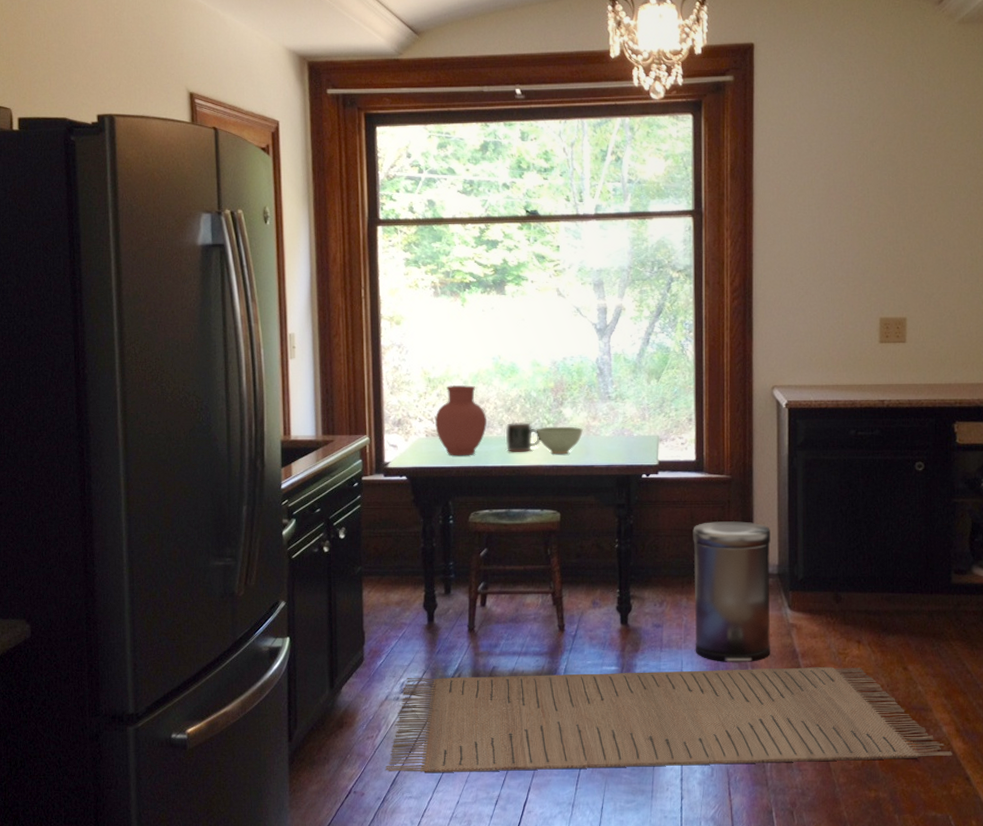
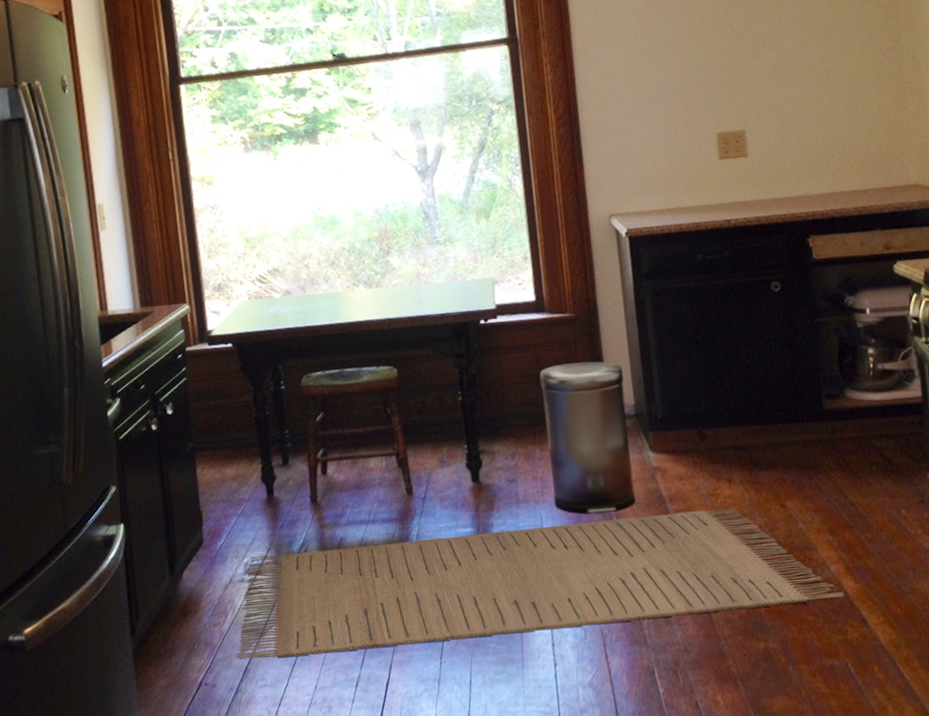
vase: present [434,384,487,456] -> none [256,241,311,318]
mug: present [505,422,540,452] -> none [331,275,369,309]
bowl: present [536,426,583,455] -> none [363,276,413,307]

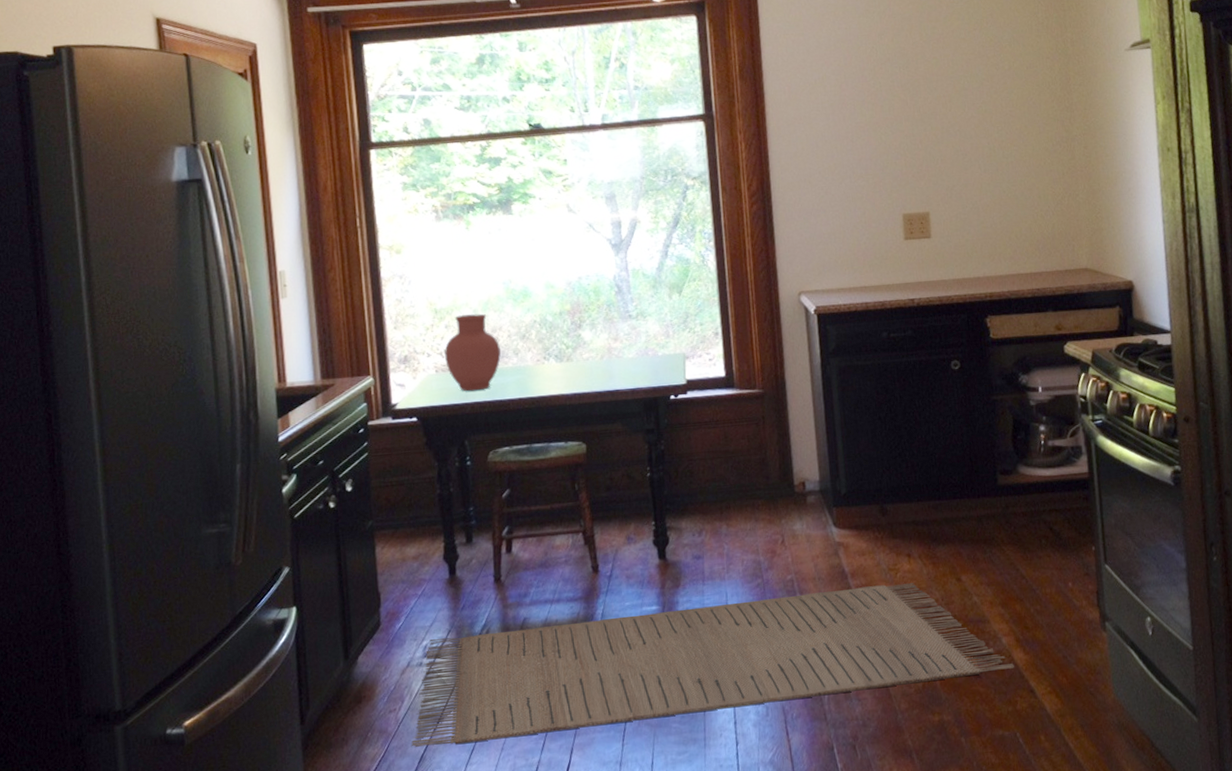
vase: none [256,241,311,318] -> present [444,313,501,391]
pedal bin: present [539,361,635,514] -> none [727,437,819,591]

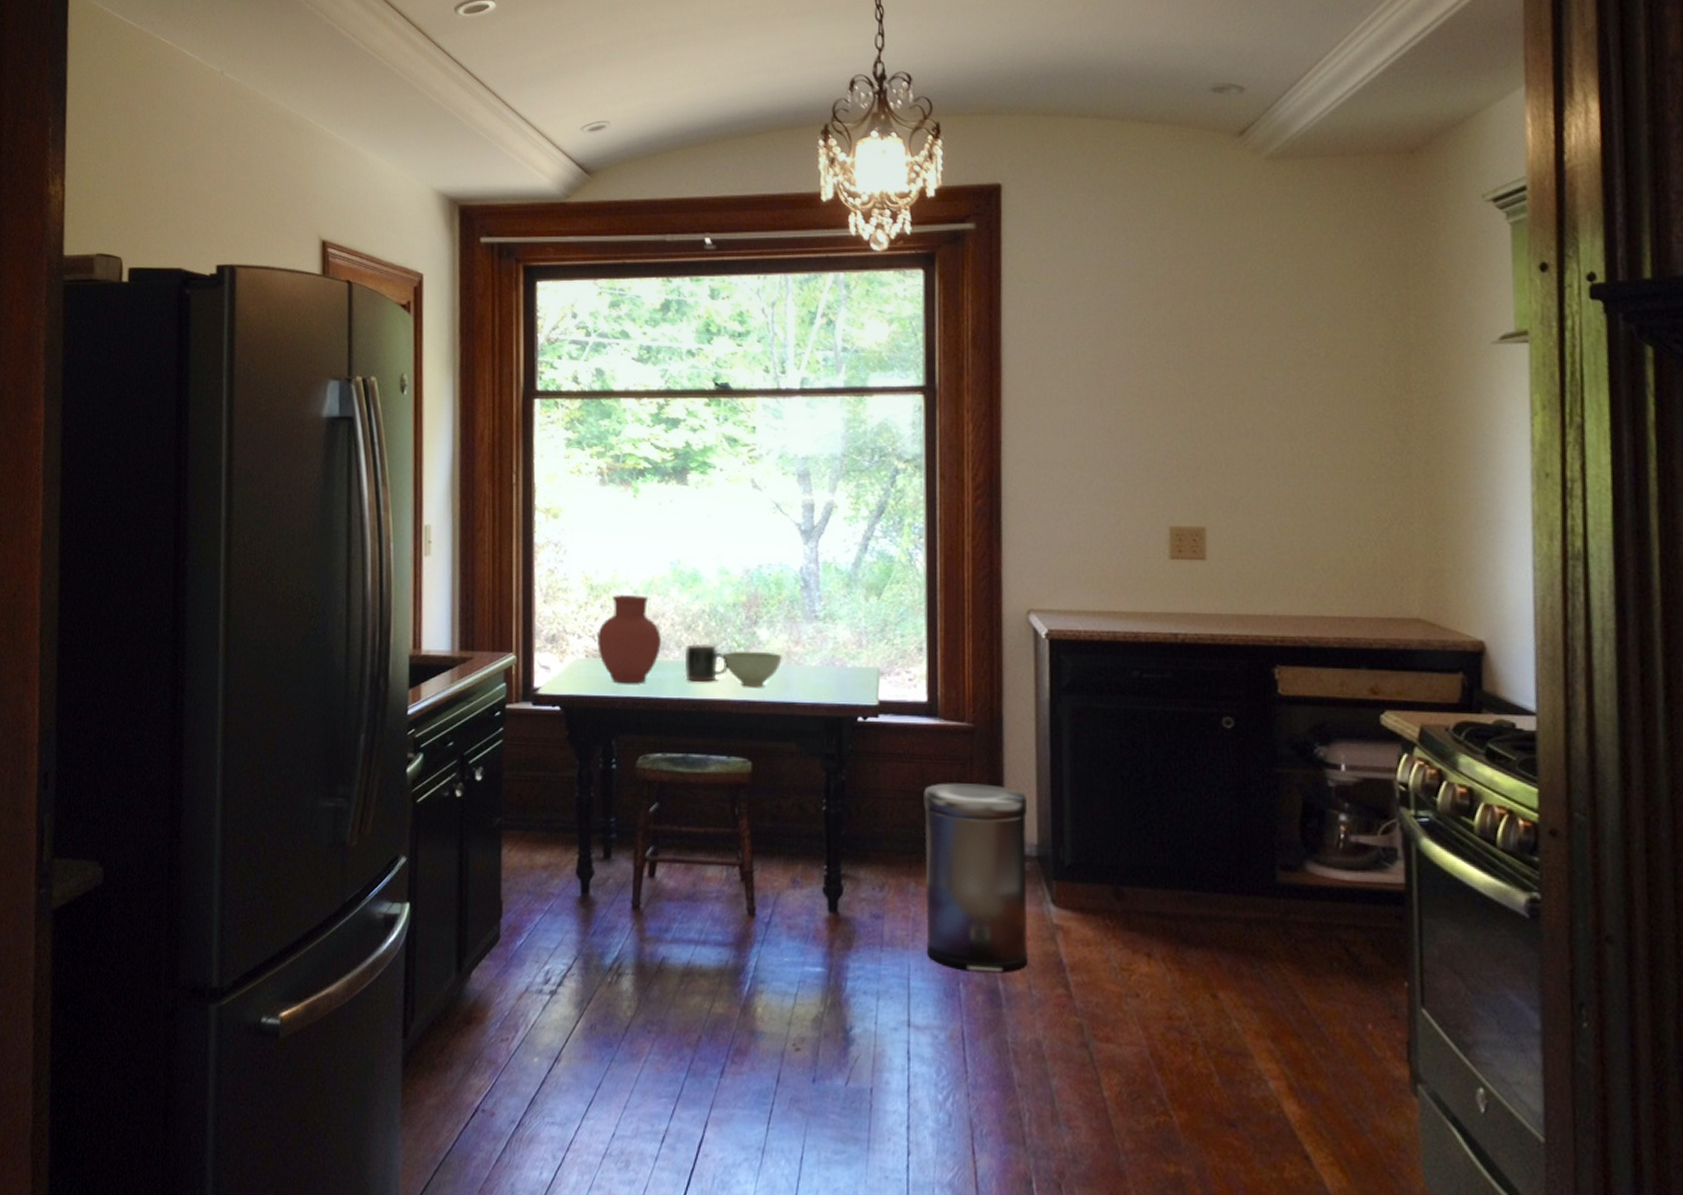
rug: present [411,583,1014,747] -> none [521,965,1284,1123]
mug: none [521,349,560,383] -> present [684,644,728,682]
bowl: none [554,350,604,382] -> present [722,651,782,687]
pedal bin: none [727,437,819,591] -> present [923,783,1028,973]

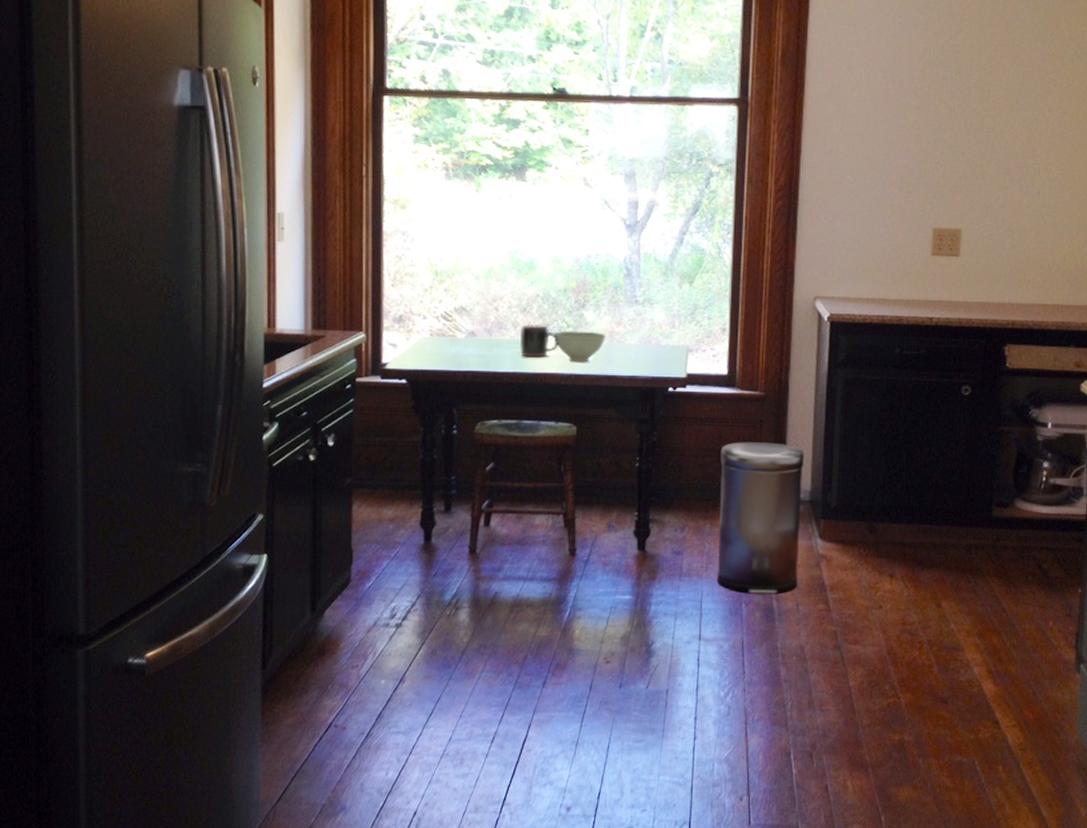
vase: present [596,594,661,684] -> none [440,279,499,360]

